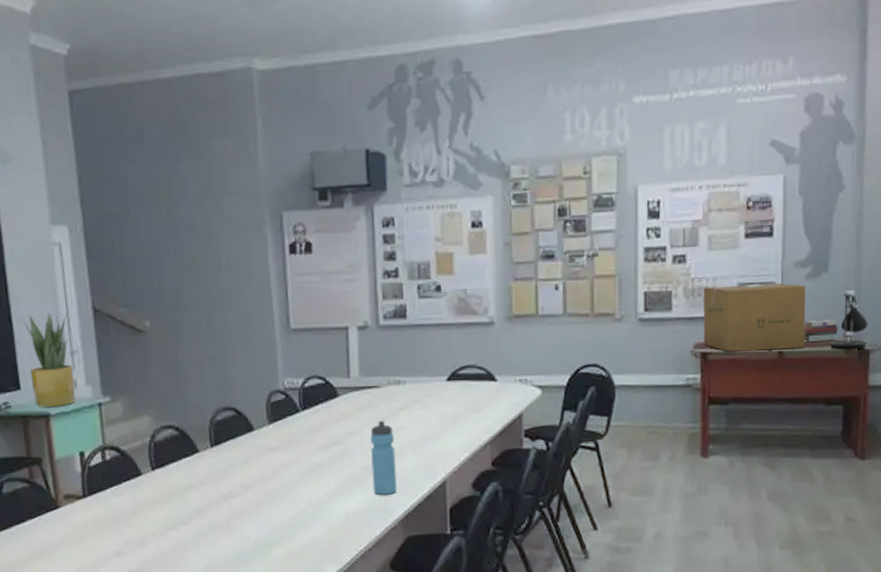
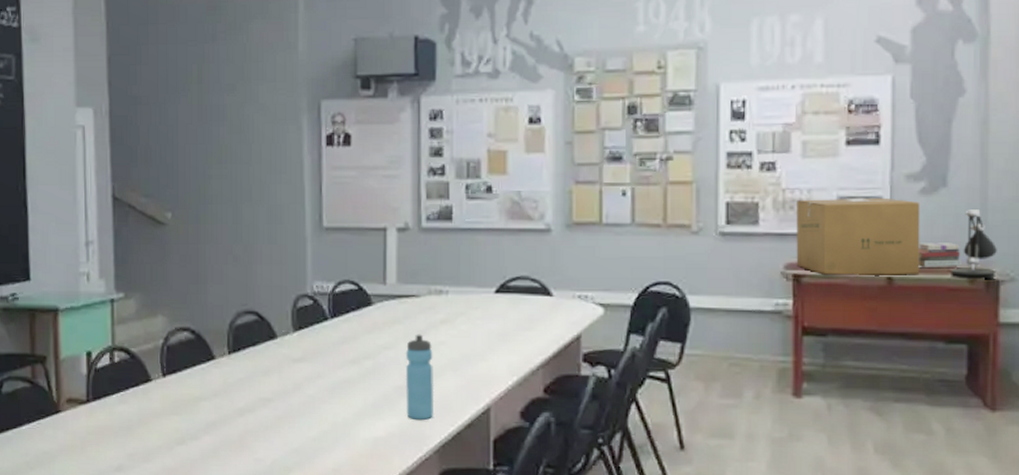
planter: present [22,312,75,408] -> none [38,199,87,302]

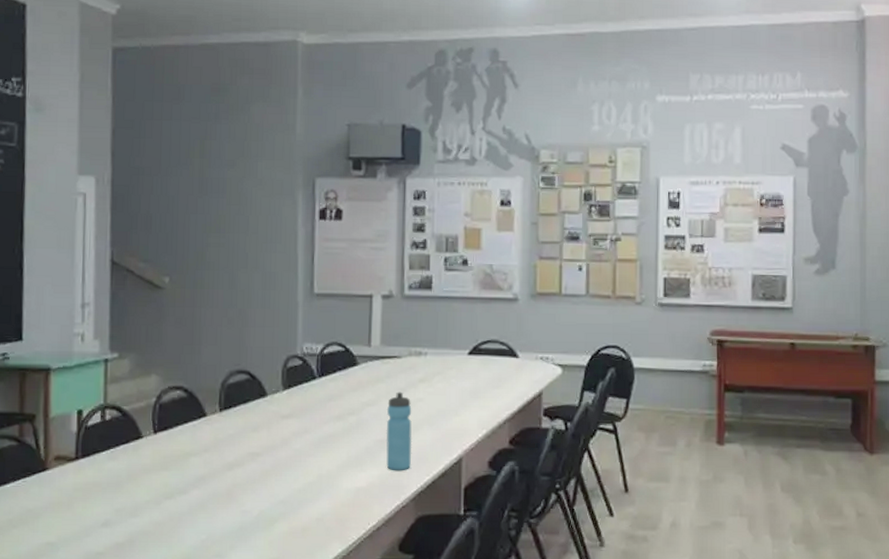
box: present [796,197,921,276] -> none [720,276,816,342]
books: present [918,243,961,269] -> none [814,314,846,336]
desk lamp: present [951,210,997,280] -> none [839,288,873,346]

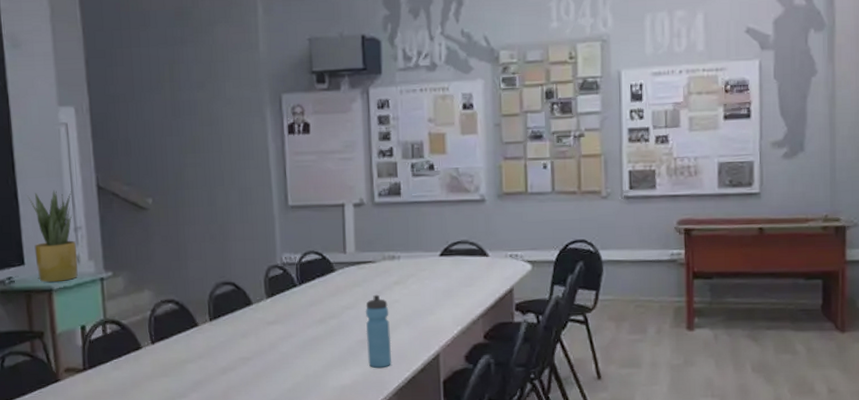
planter: none [34,262,83,361] -> present [27,190,78,283]

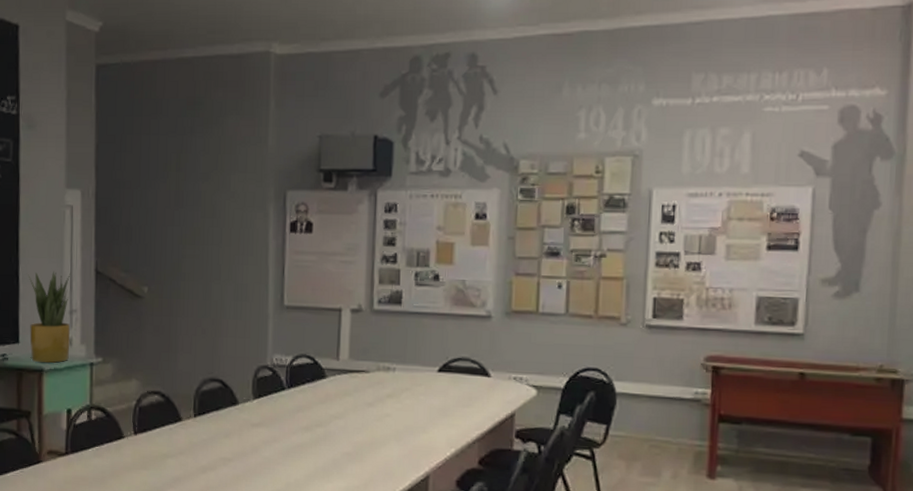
water bottle: present [365,294,392,369] -> none [352,406,379,485]

